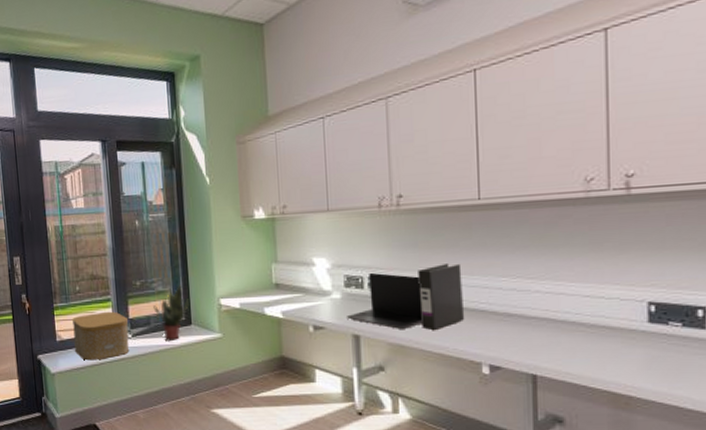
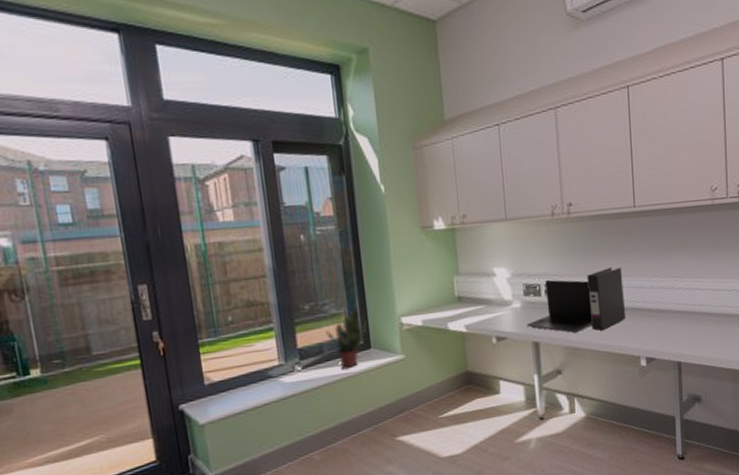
storage box: present [72,311,130,361] -> none [225,342,300,404]

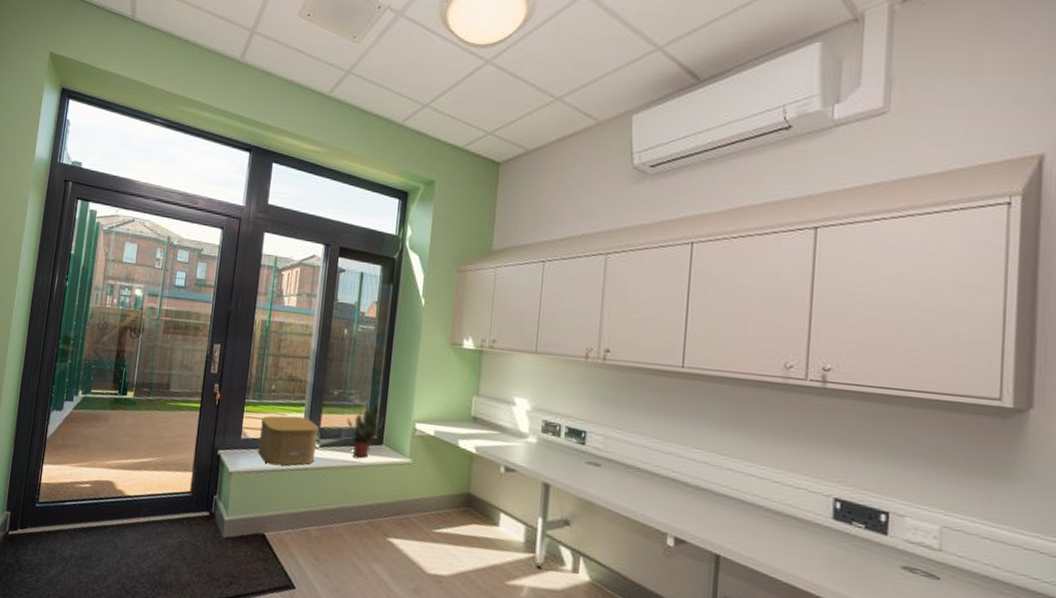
storage box: none [225,342,300,404] -> present [258,415,320,467]
laptop computer: present [527,279,593,333] -> none [540,421,617,486]
binder: present [587,267,626,331] -> none [612,425,659,493]

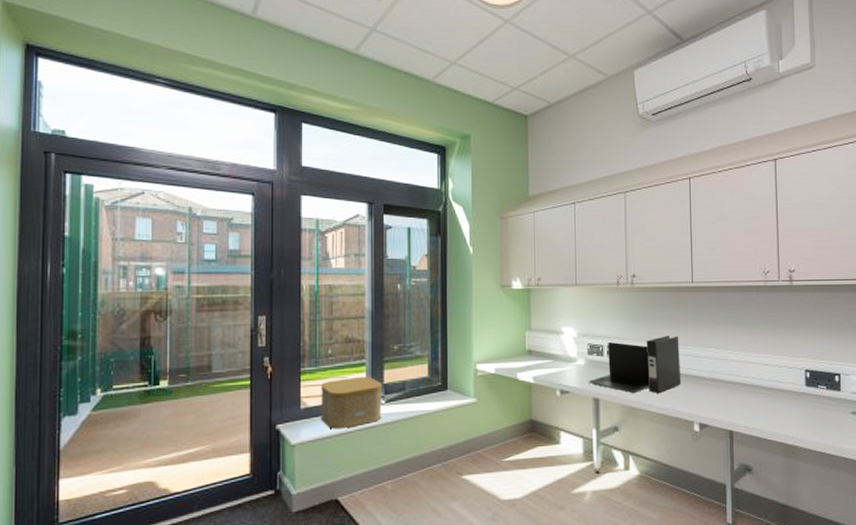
potted plant: present [346,402,384,458] -> none [410,350,446,406]
laptop computer: none [540,421,617,486] -> present [589,341,650,393]
binder: none [612,425,659,493] -> present [646,335,682,394]

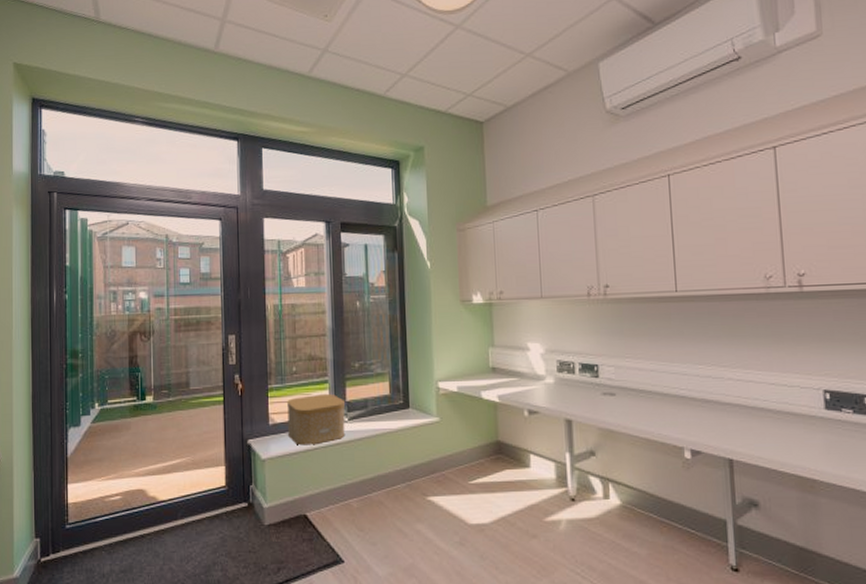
laptop computer: present [589,341,650,393] -> none [560,358,630,414]
binder: present [646,335,682,394] -> none [624,351,668,416]

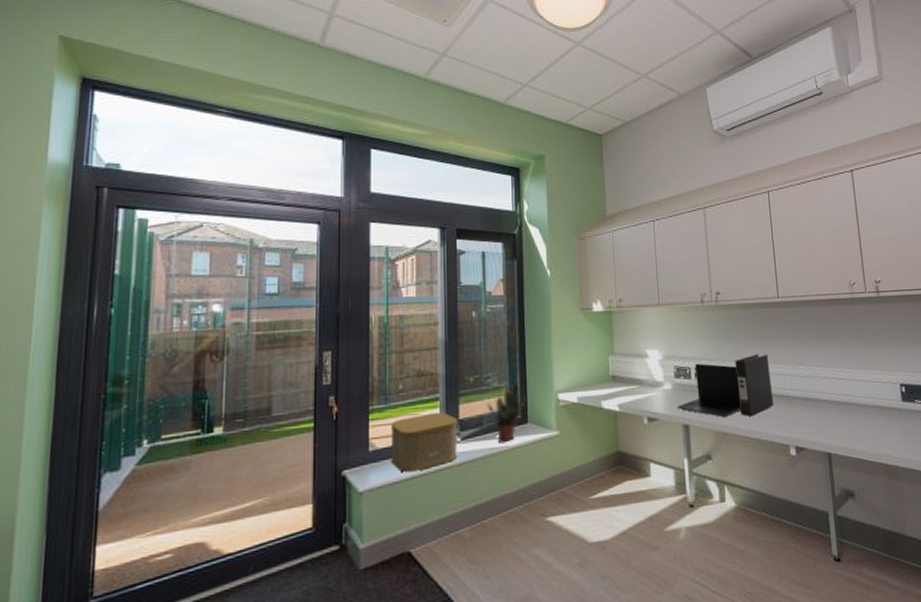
potted plant: none [371,368,407,424] -> present [487,380,526,442]
laptop computer: none [560,358,630,414] -> present [677,363,742,417]
binder: none [624,351,668,416] -> present [735,354,774,417]

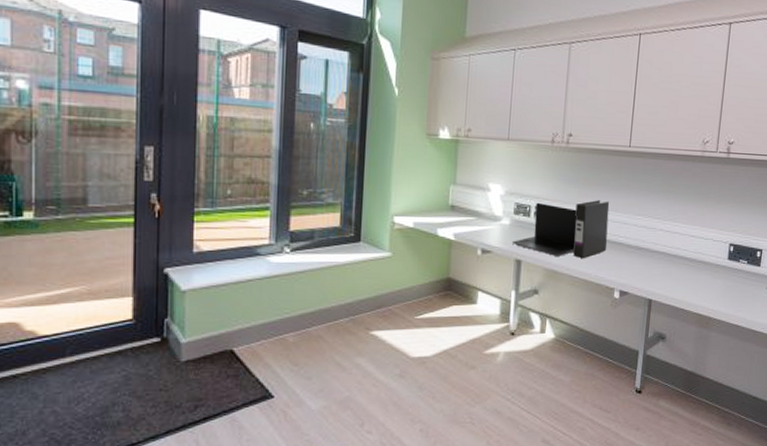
storage box: present [391,412,458,473] -> none [217,221,289,277]
potted plant: present [487,380,526,442] -> none [319,199,360,257]

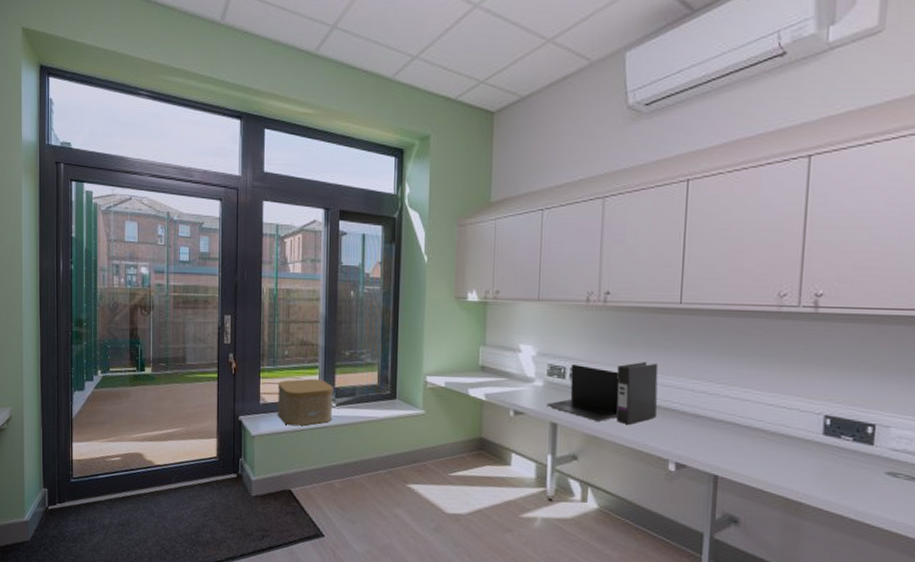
storage box: none [217,221,289,277] -> present [278,378,334,427]

